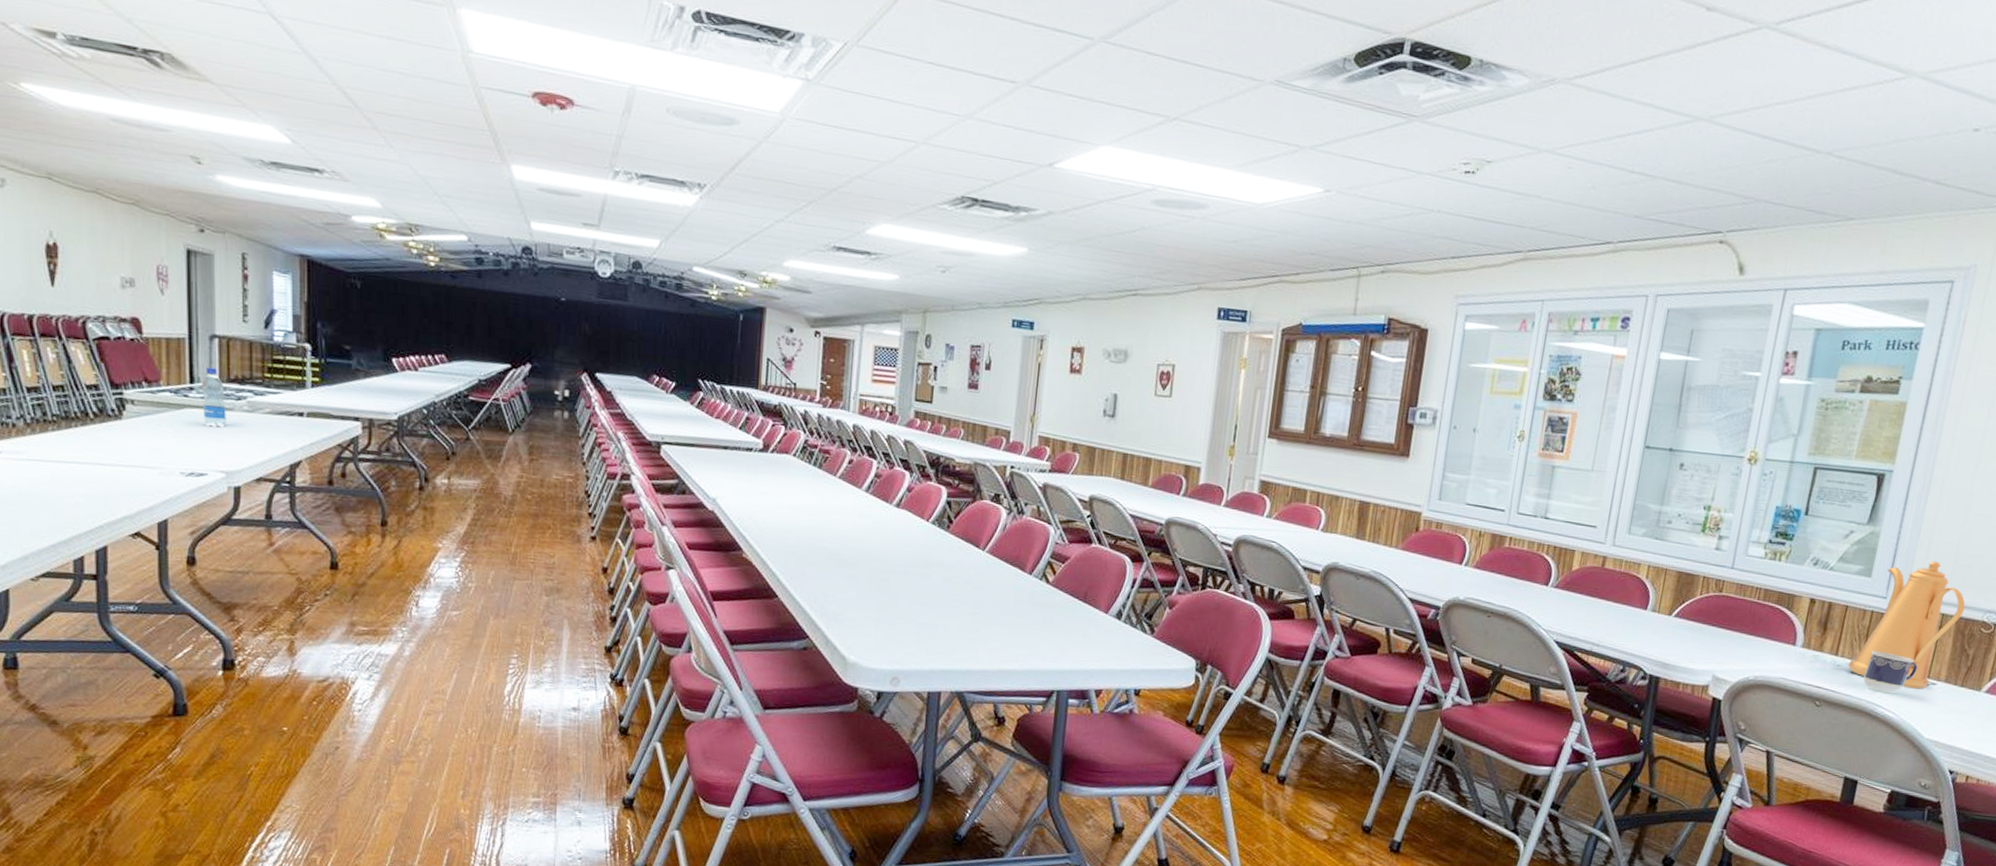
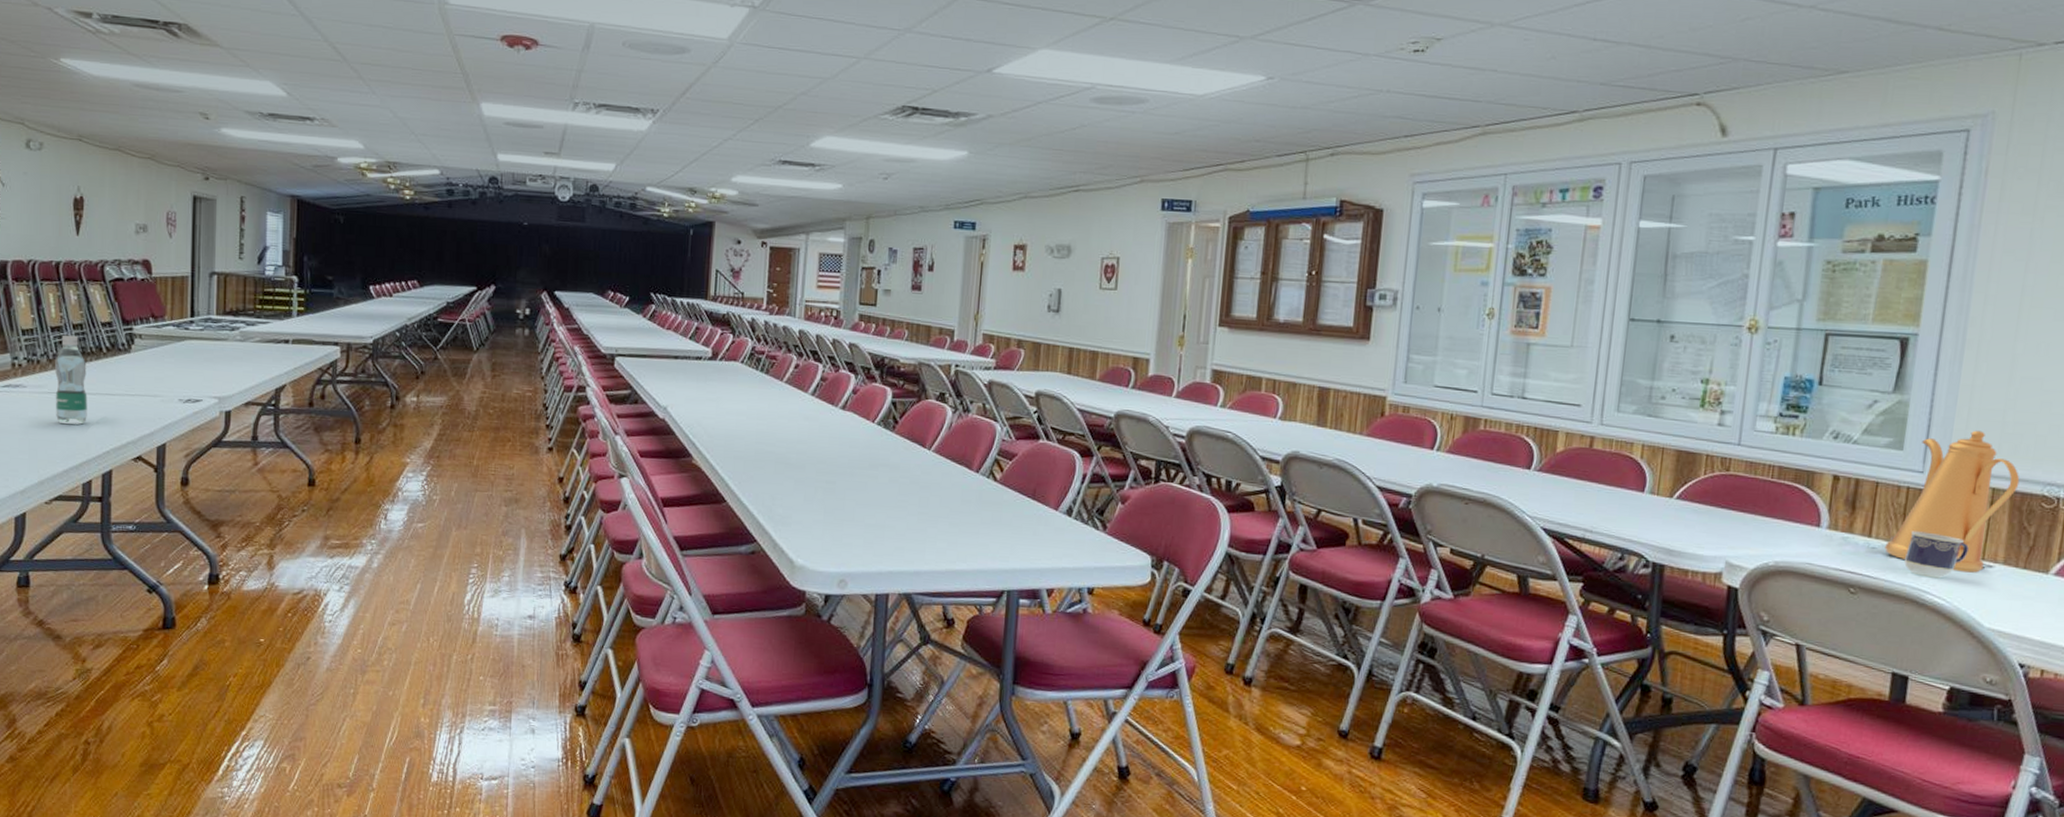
bottle: none [34,396,75,496] -> present [55,334,87,425]
bottle: present [201,367,226,428] -> none [200,302,221,357]

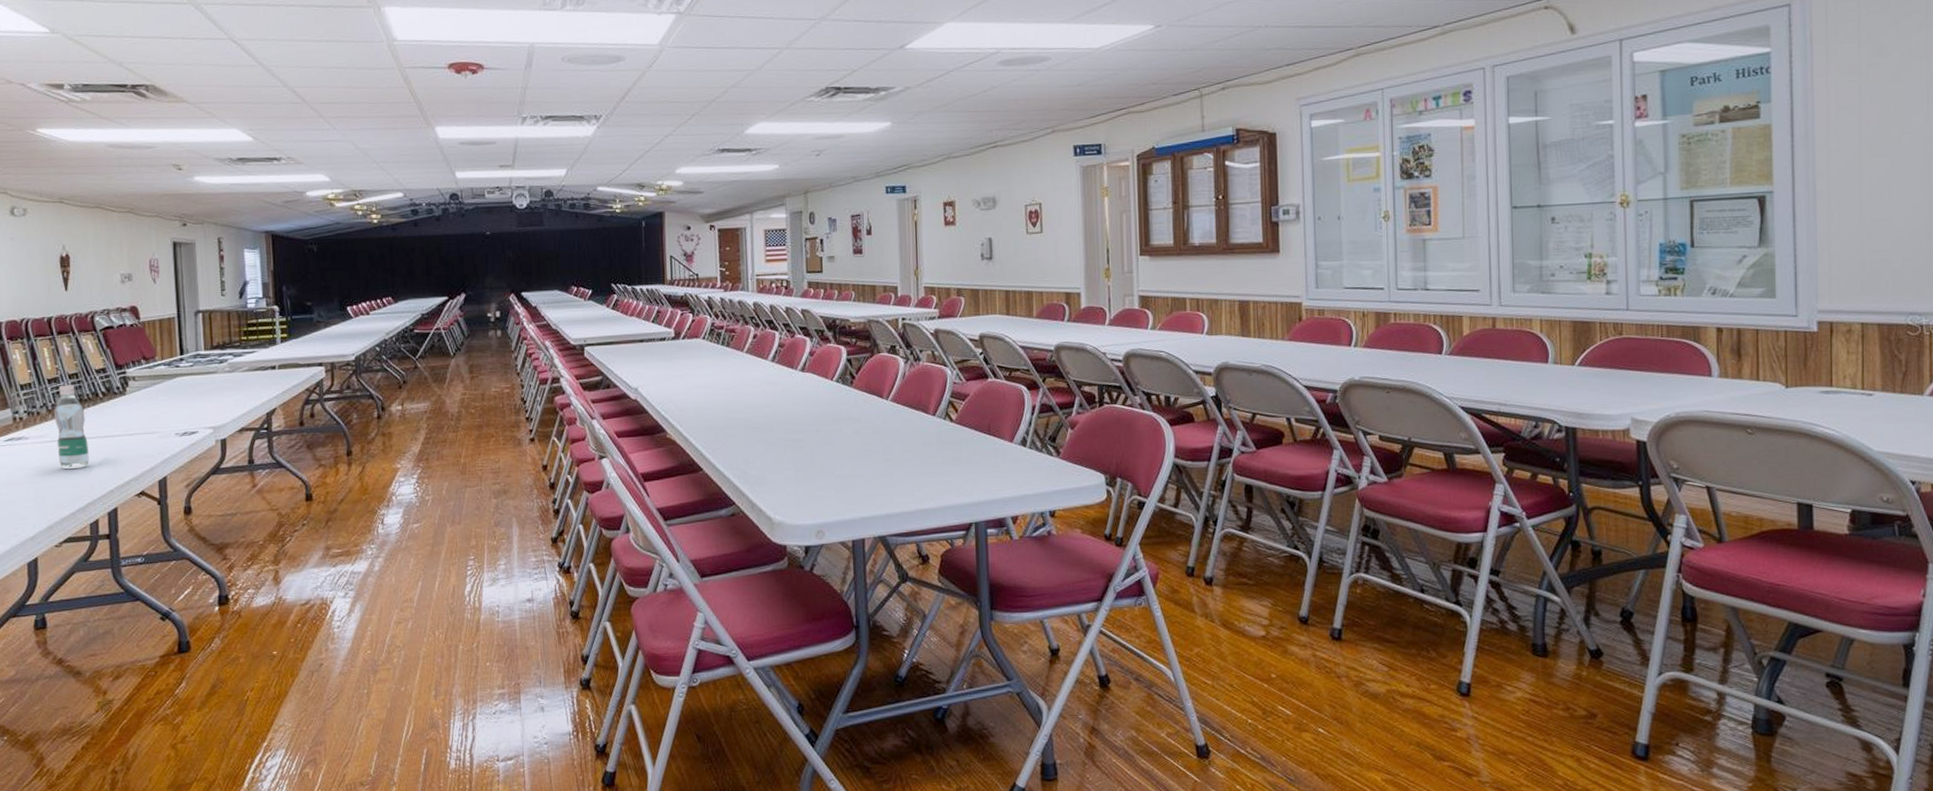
coffee pot: present [1885,430,2020,573] -> none [1773,272,1885,403]
cup: present [1904,531,1969,579] -> none [1792,369,1848,412]

